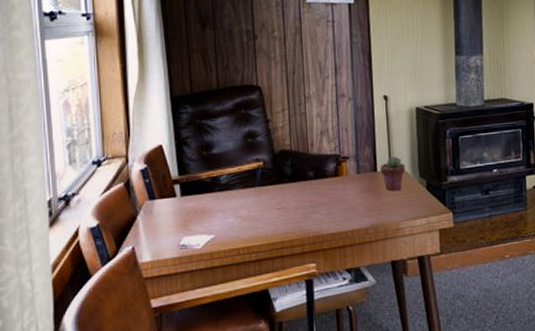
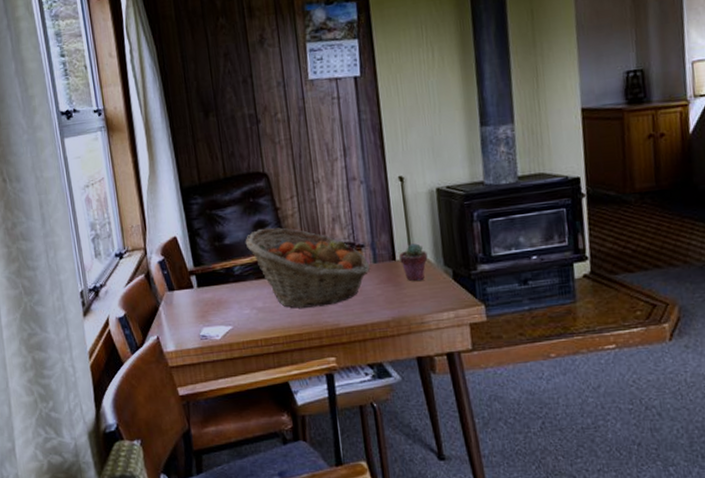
fruit basket: none [234,138,354,217] -> present [245,227,371,308]

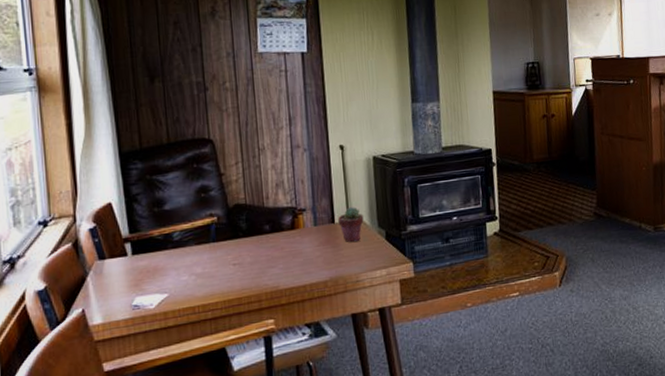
fruit basket: present [245,227,371,308] -> none [186,193,311,273]

